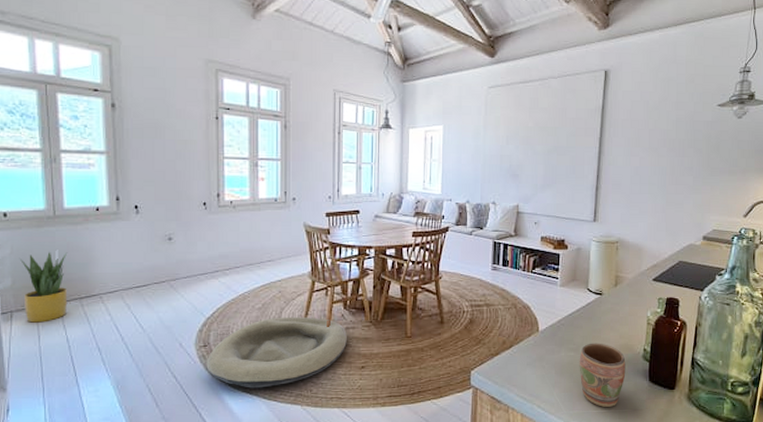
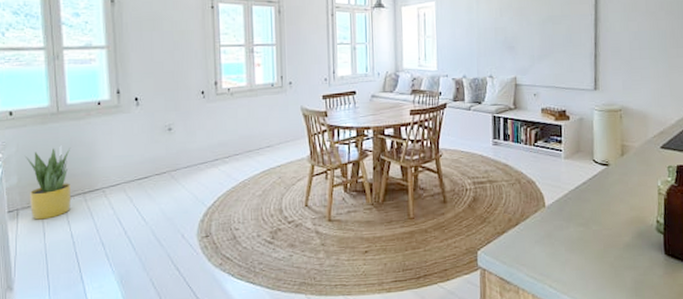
dog bed: present [206,317,347,388] -> none [209,202,349,278]
mug: present [579,343,626,408] -> none [589,216,640,285]

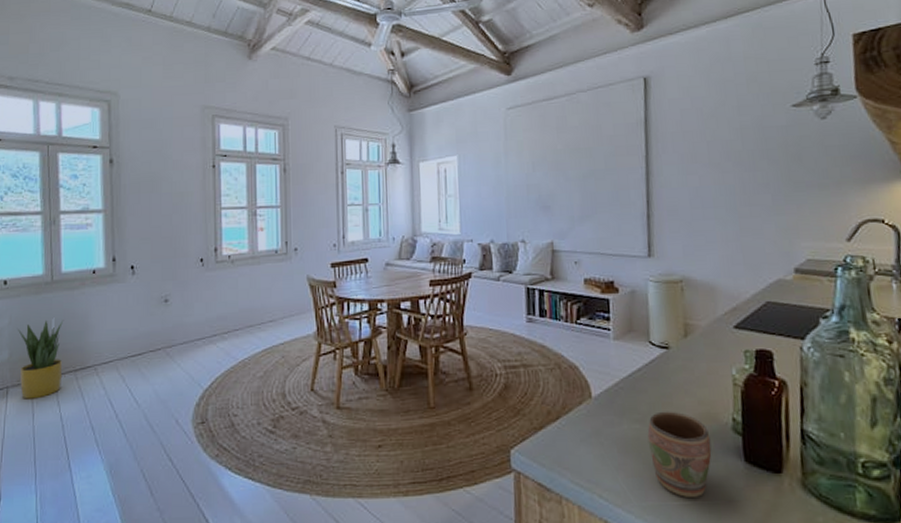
mug: none [589,216,640,285] -> present [647,411,712,499]

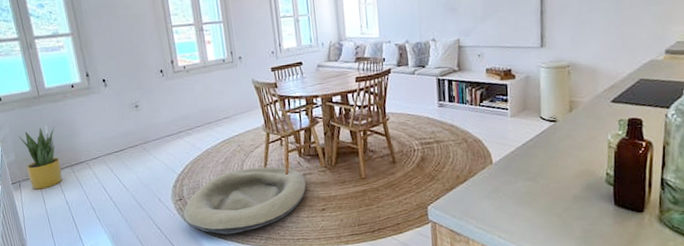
dog bed: none [204,386,360,473] -> present [183,167,306,235]
mug: present [647,411,712,499] -> none [537,170,589,234]

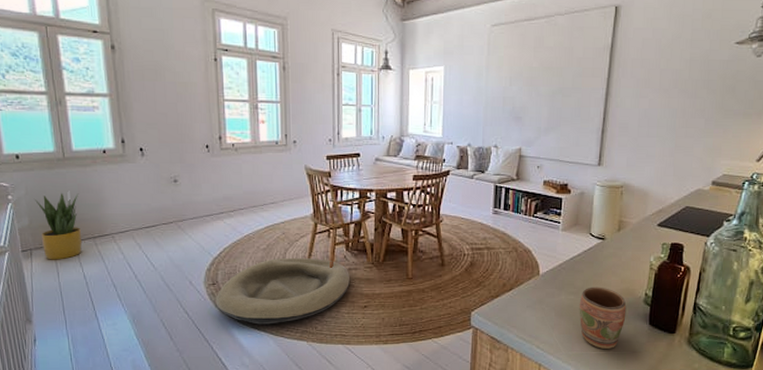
mug: none [537,170,589,234] -> present [579,287,626,350]

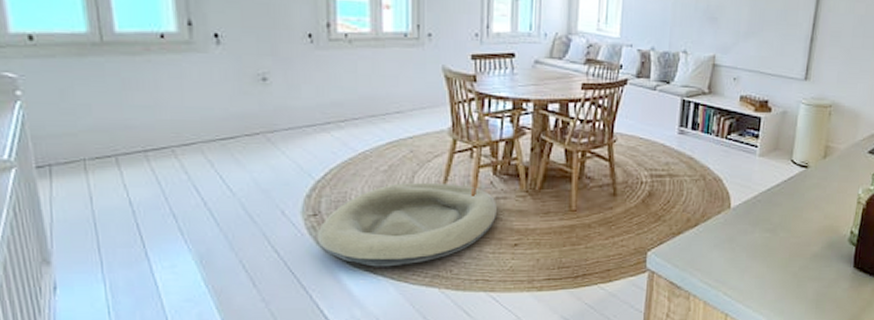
planter: present [35,193,83,260] -> none [57,90,128,180]
mug: present [579,287,626,350] -> none [774,223,829,296]

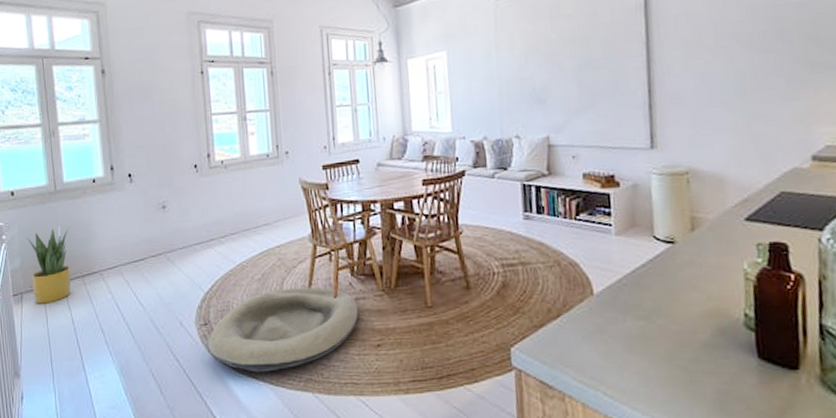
planter: none [57,90,128,180] -> present [27,228,72,304]

